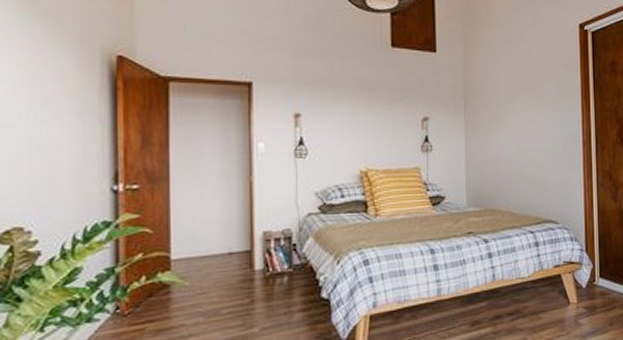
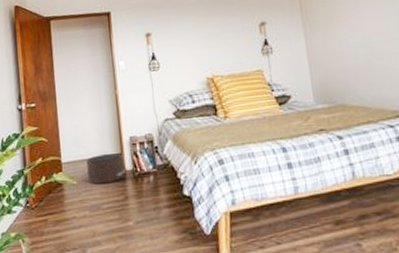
pouf: none [195,250,257,286] -> present [80,153,127,185]

